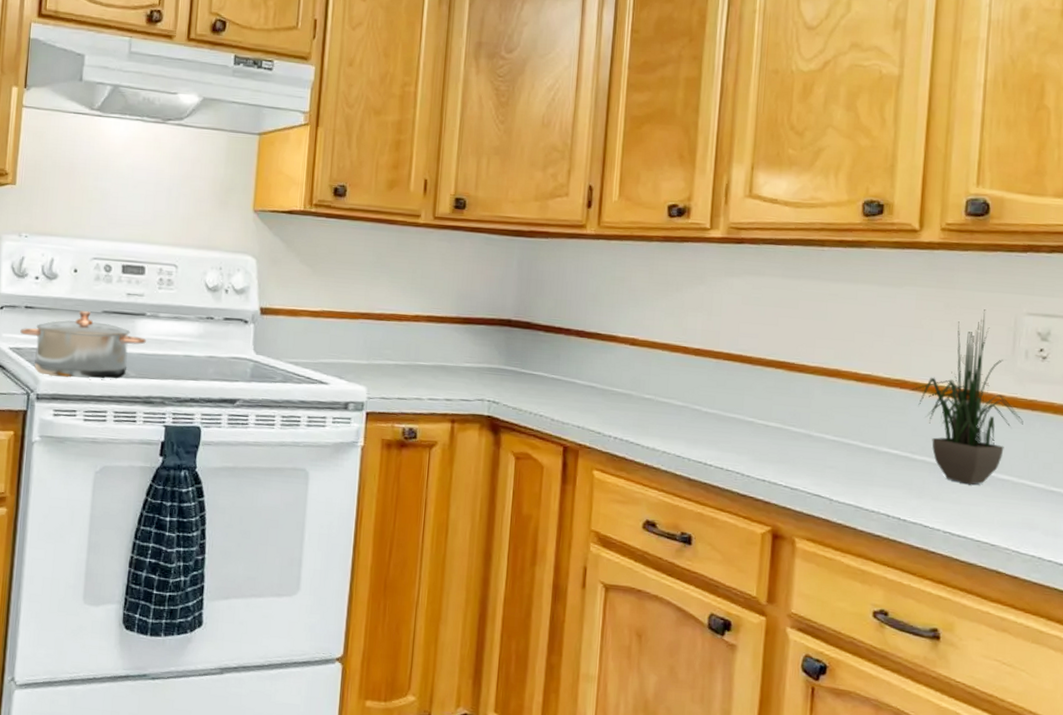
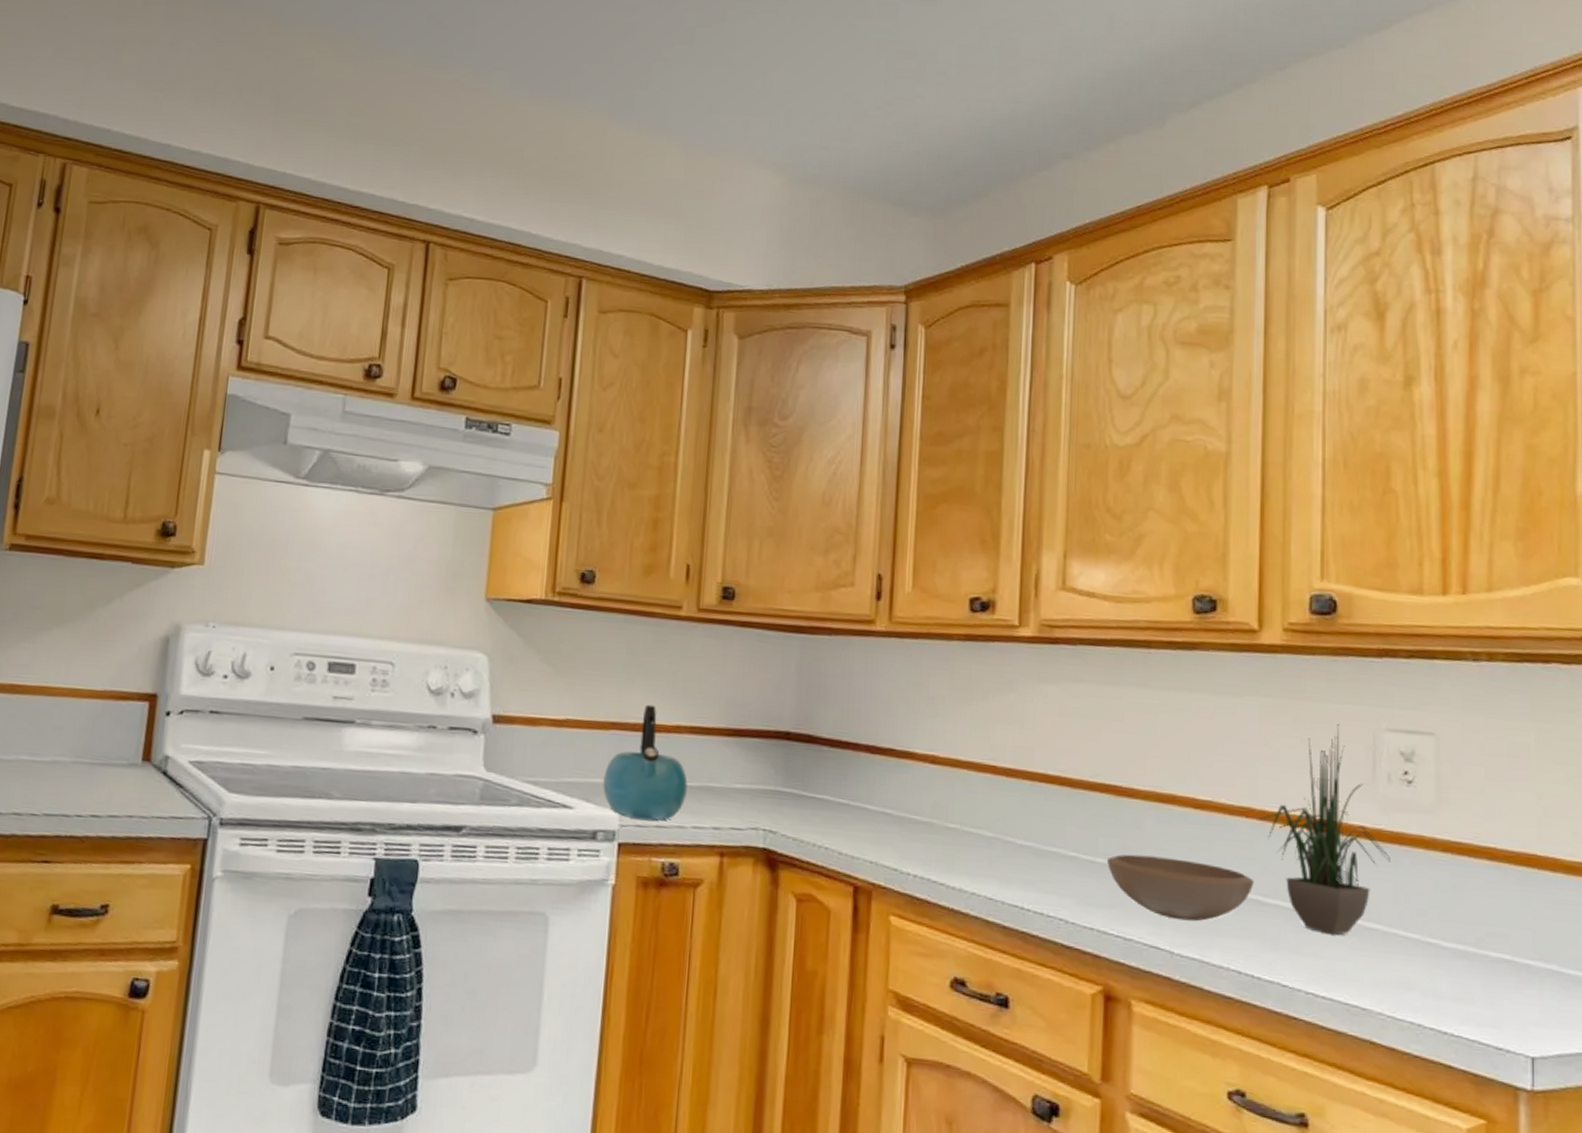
cooking pot: present [20,311,146,381] -> none [203,717,355,802]
kettle: none [353,298,425,393] -> present [603,704,688,820]
bowl: none [778,419,905,474] -> present [1106,854,1254,922]

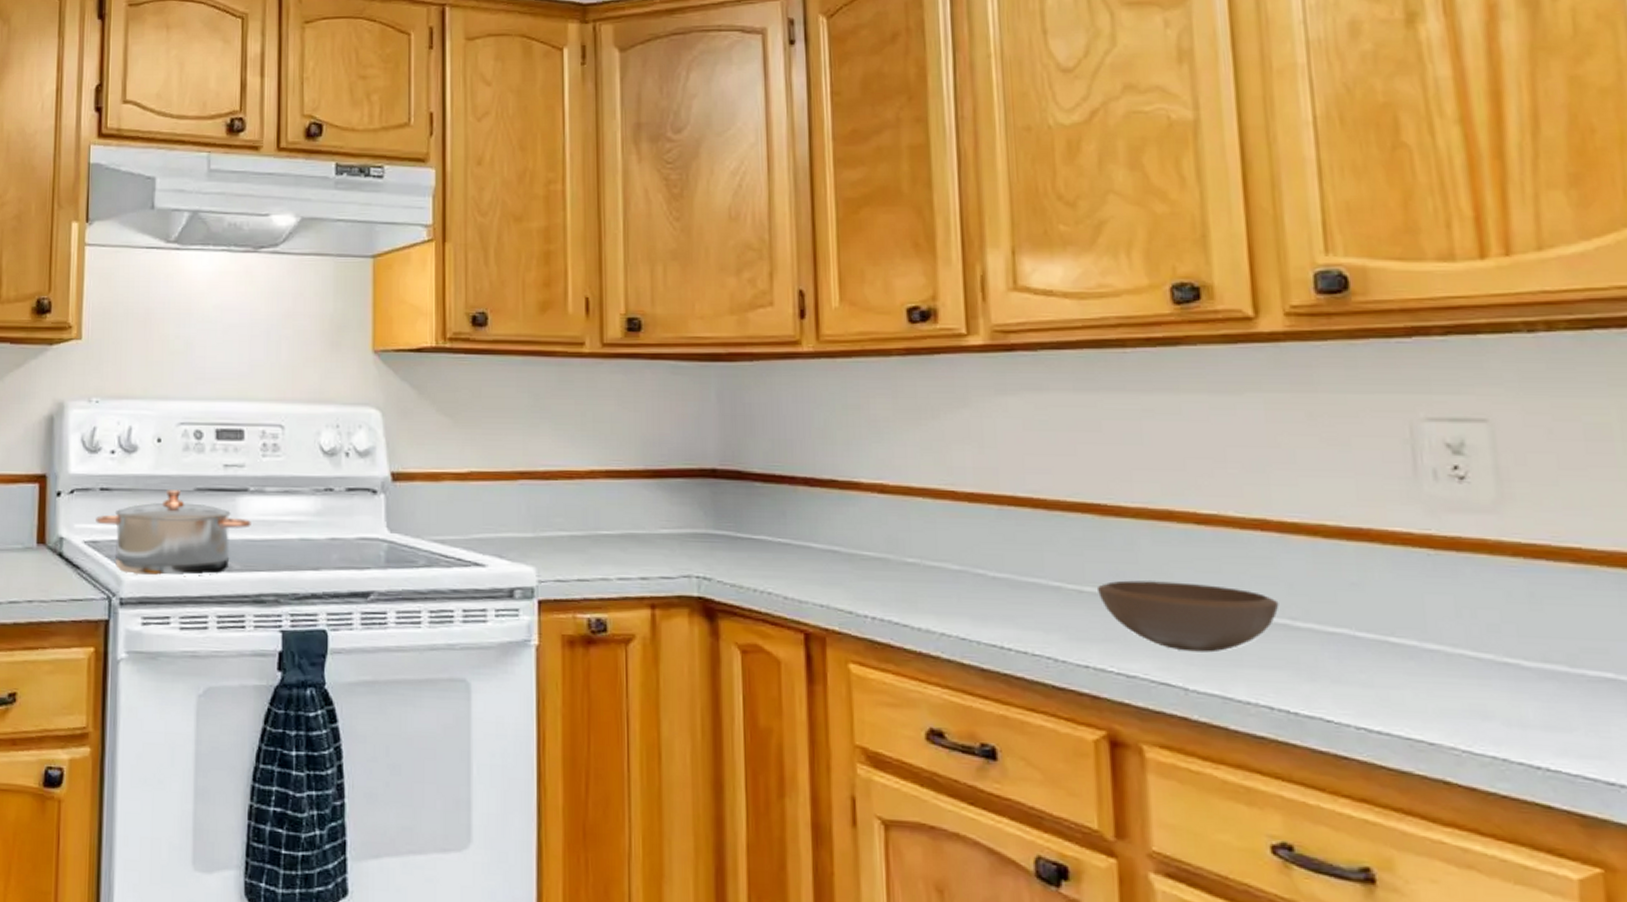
cooking pot: none [203,717,355,802] -> present [96,490,251,578]
kettle: present [603,704,688,820] -> none [516,450,608,573]
potted plant: present [1260,724,1390,935] -> none [1278,417,1447,659]

